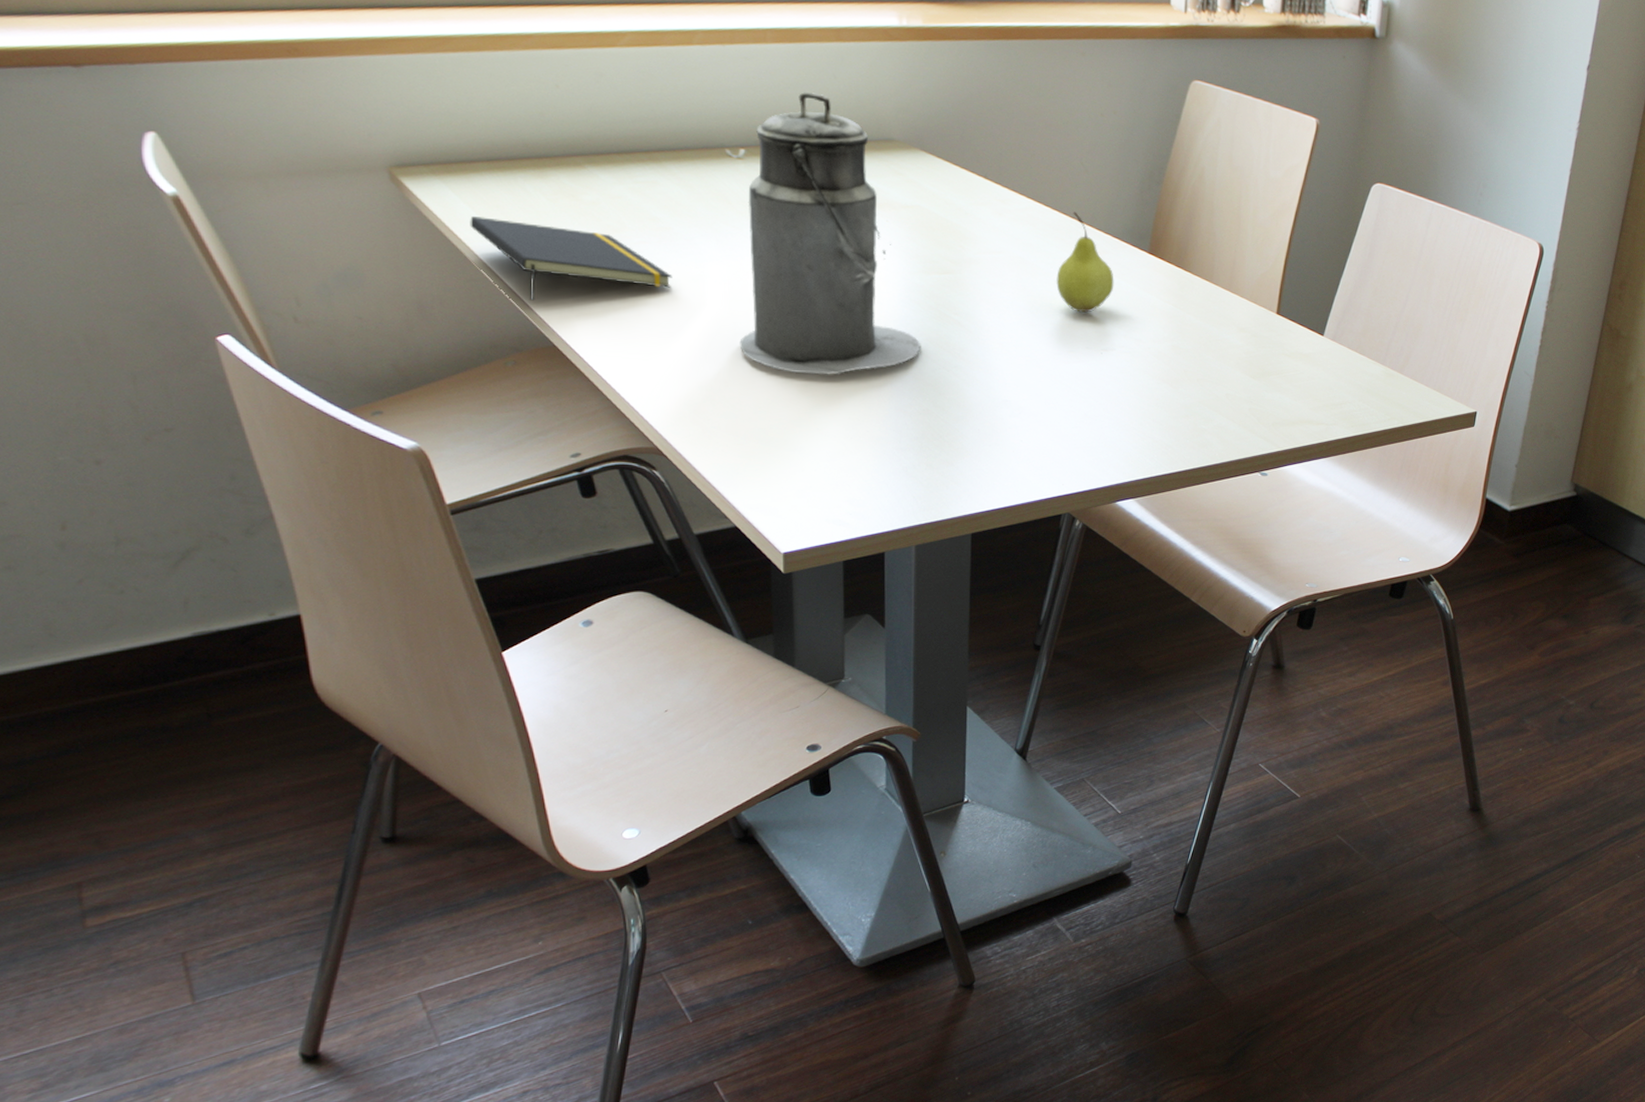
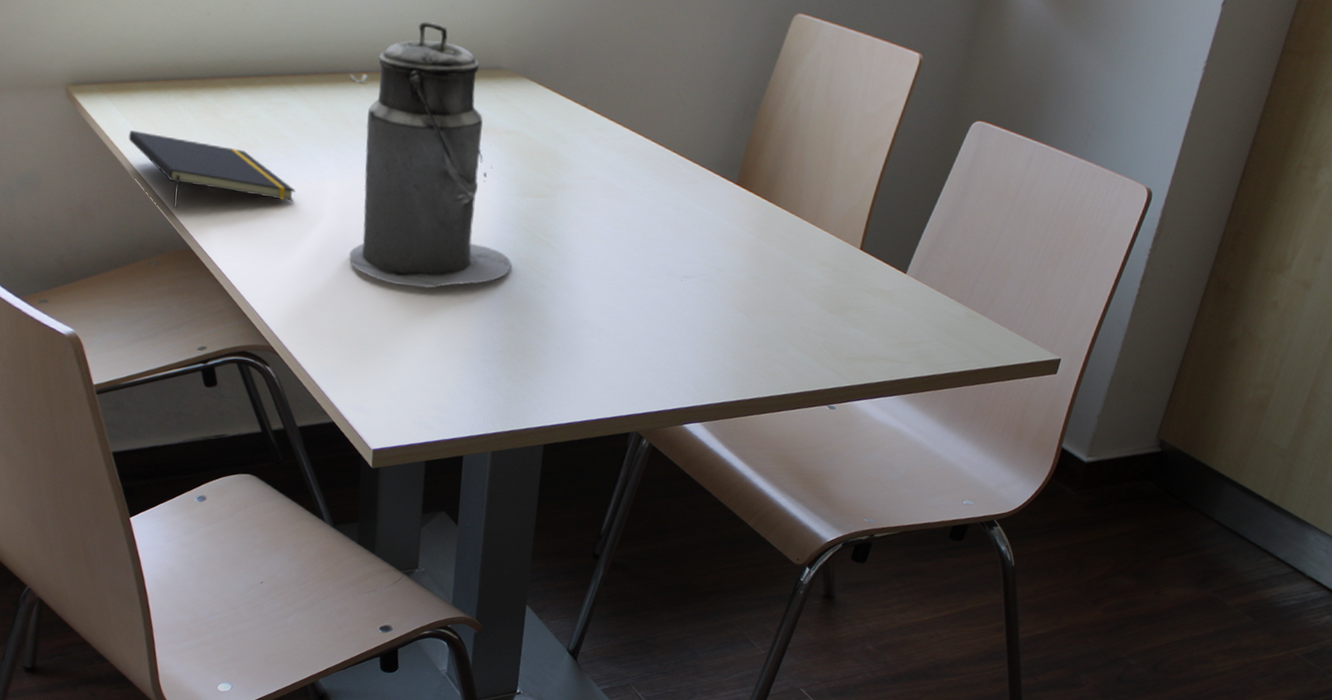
fruit: present [1056,211,1114,313] -> none [644,141,701,241]

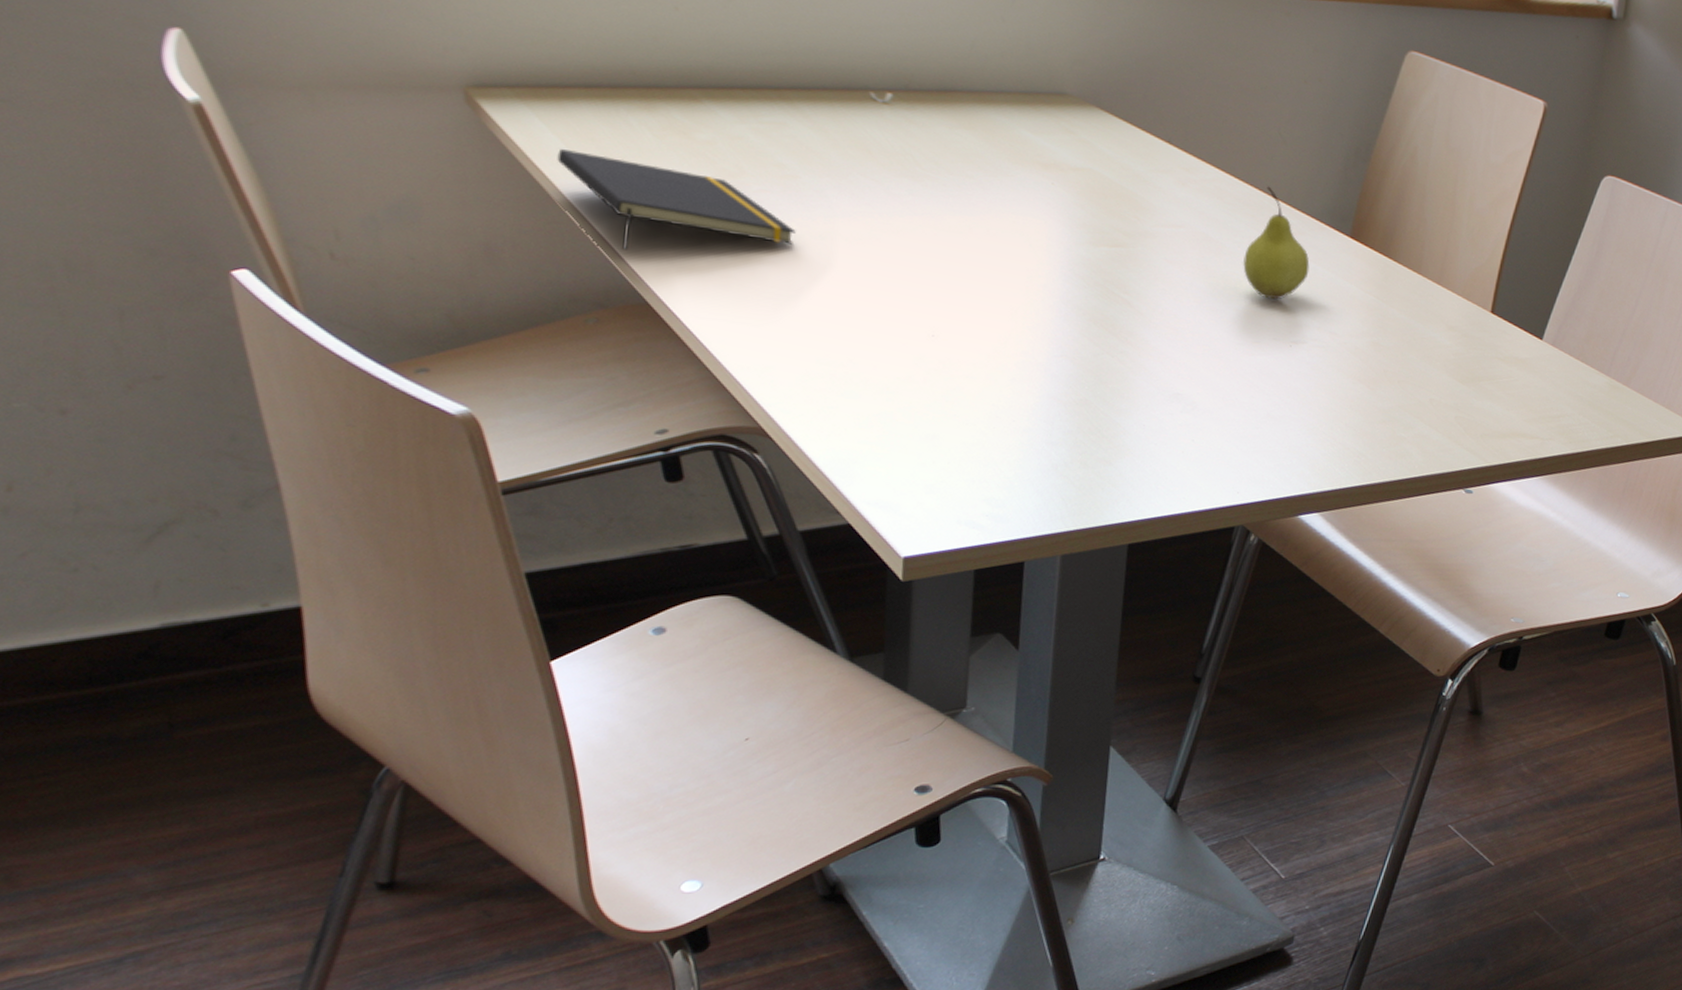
canister: present [349,21,512,288] -> none [869,34,1083,354]
fruit: none [644,141,701,241] -> present [1243,186,1310,300]

